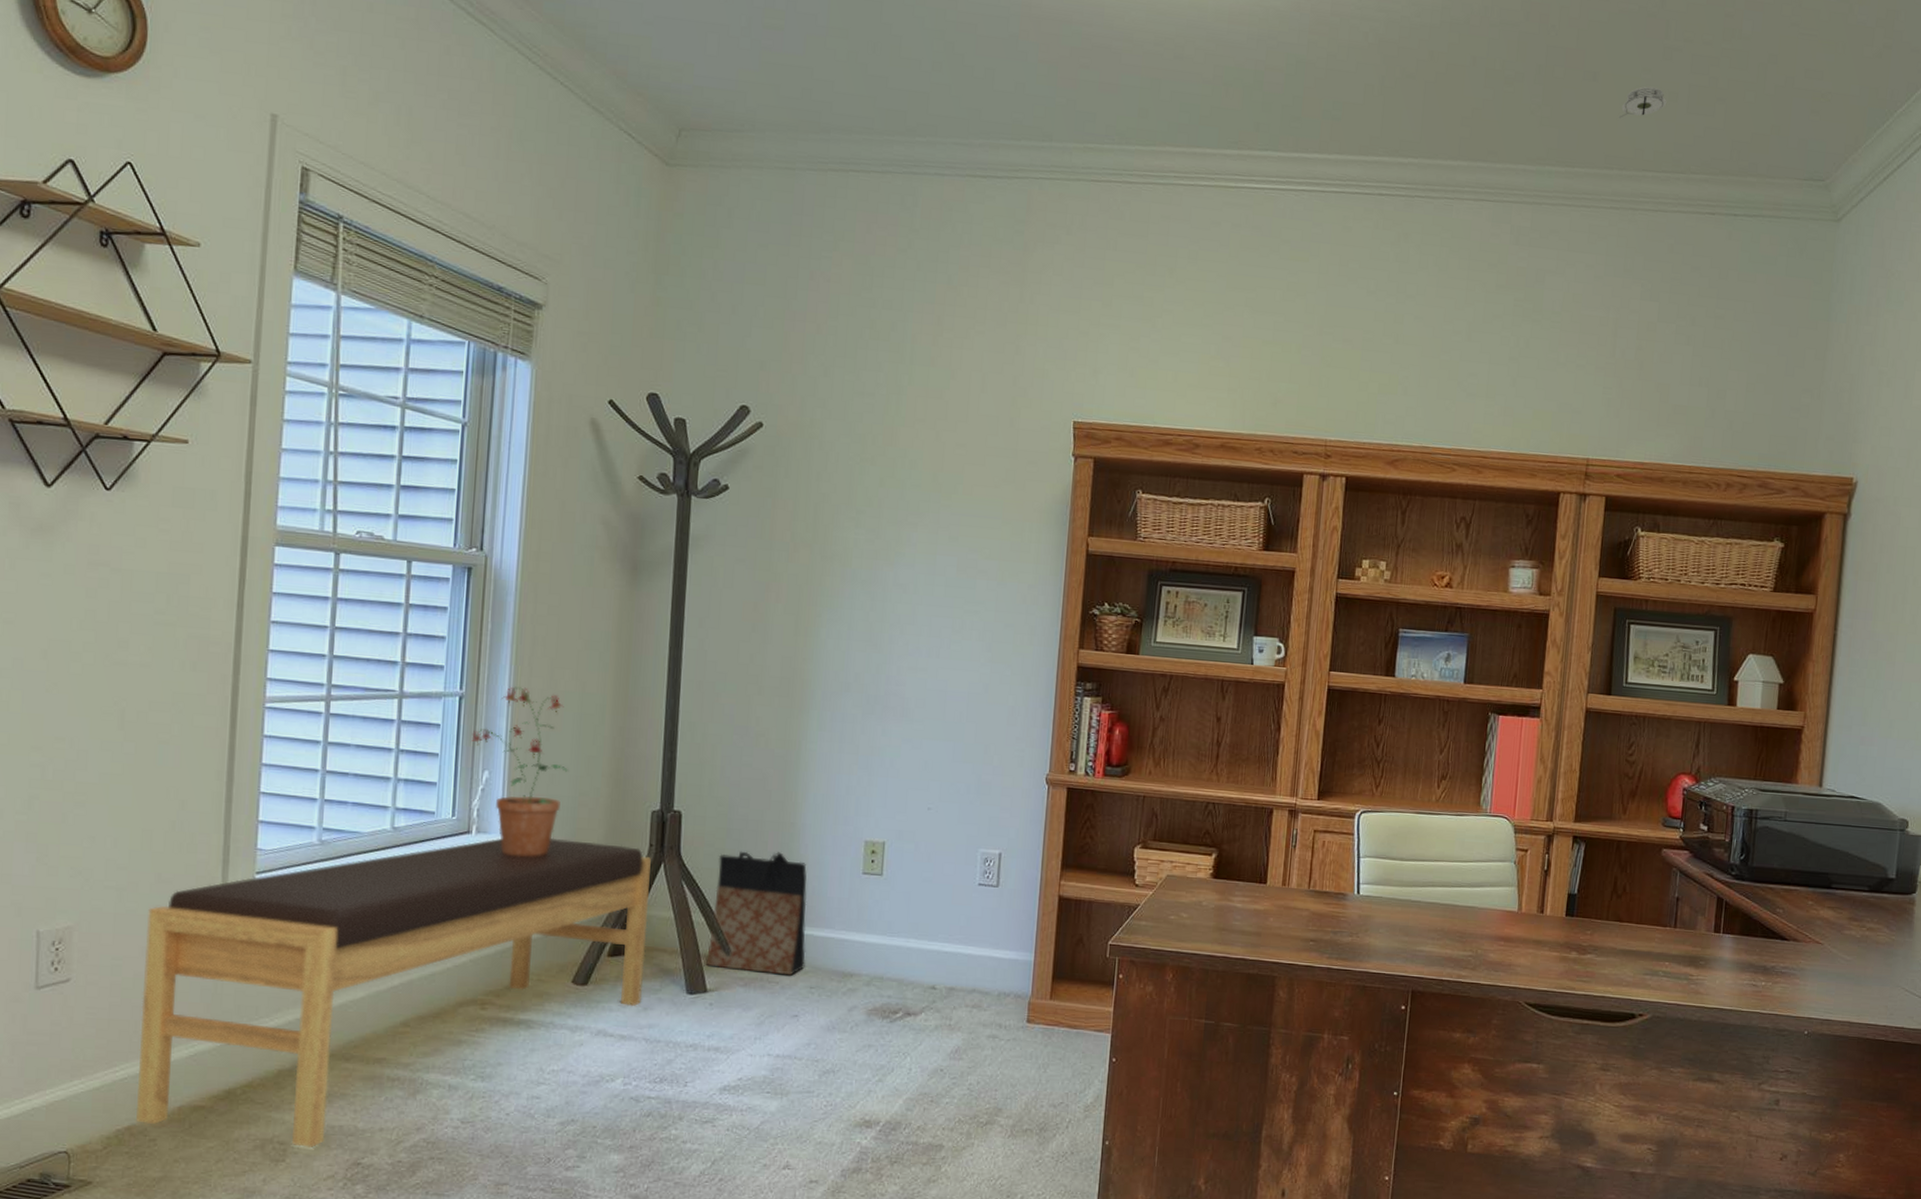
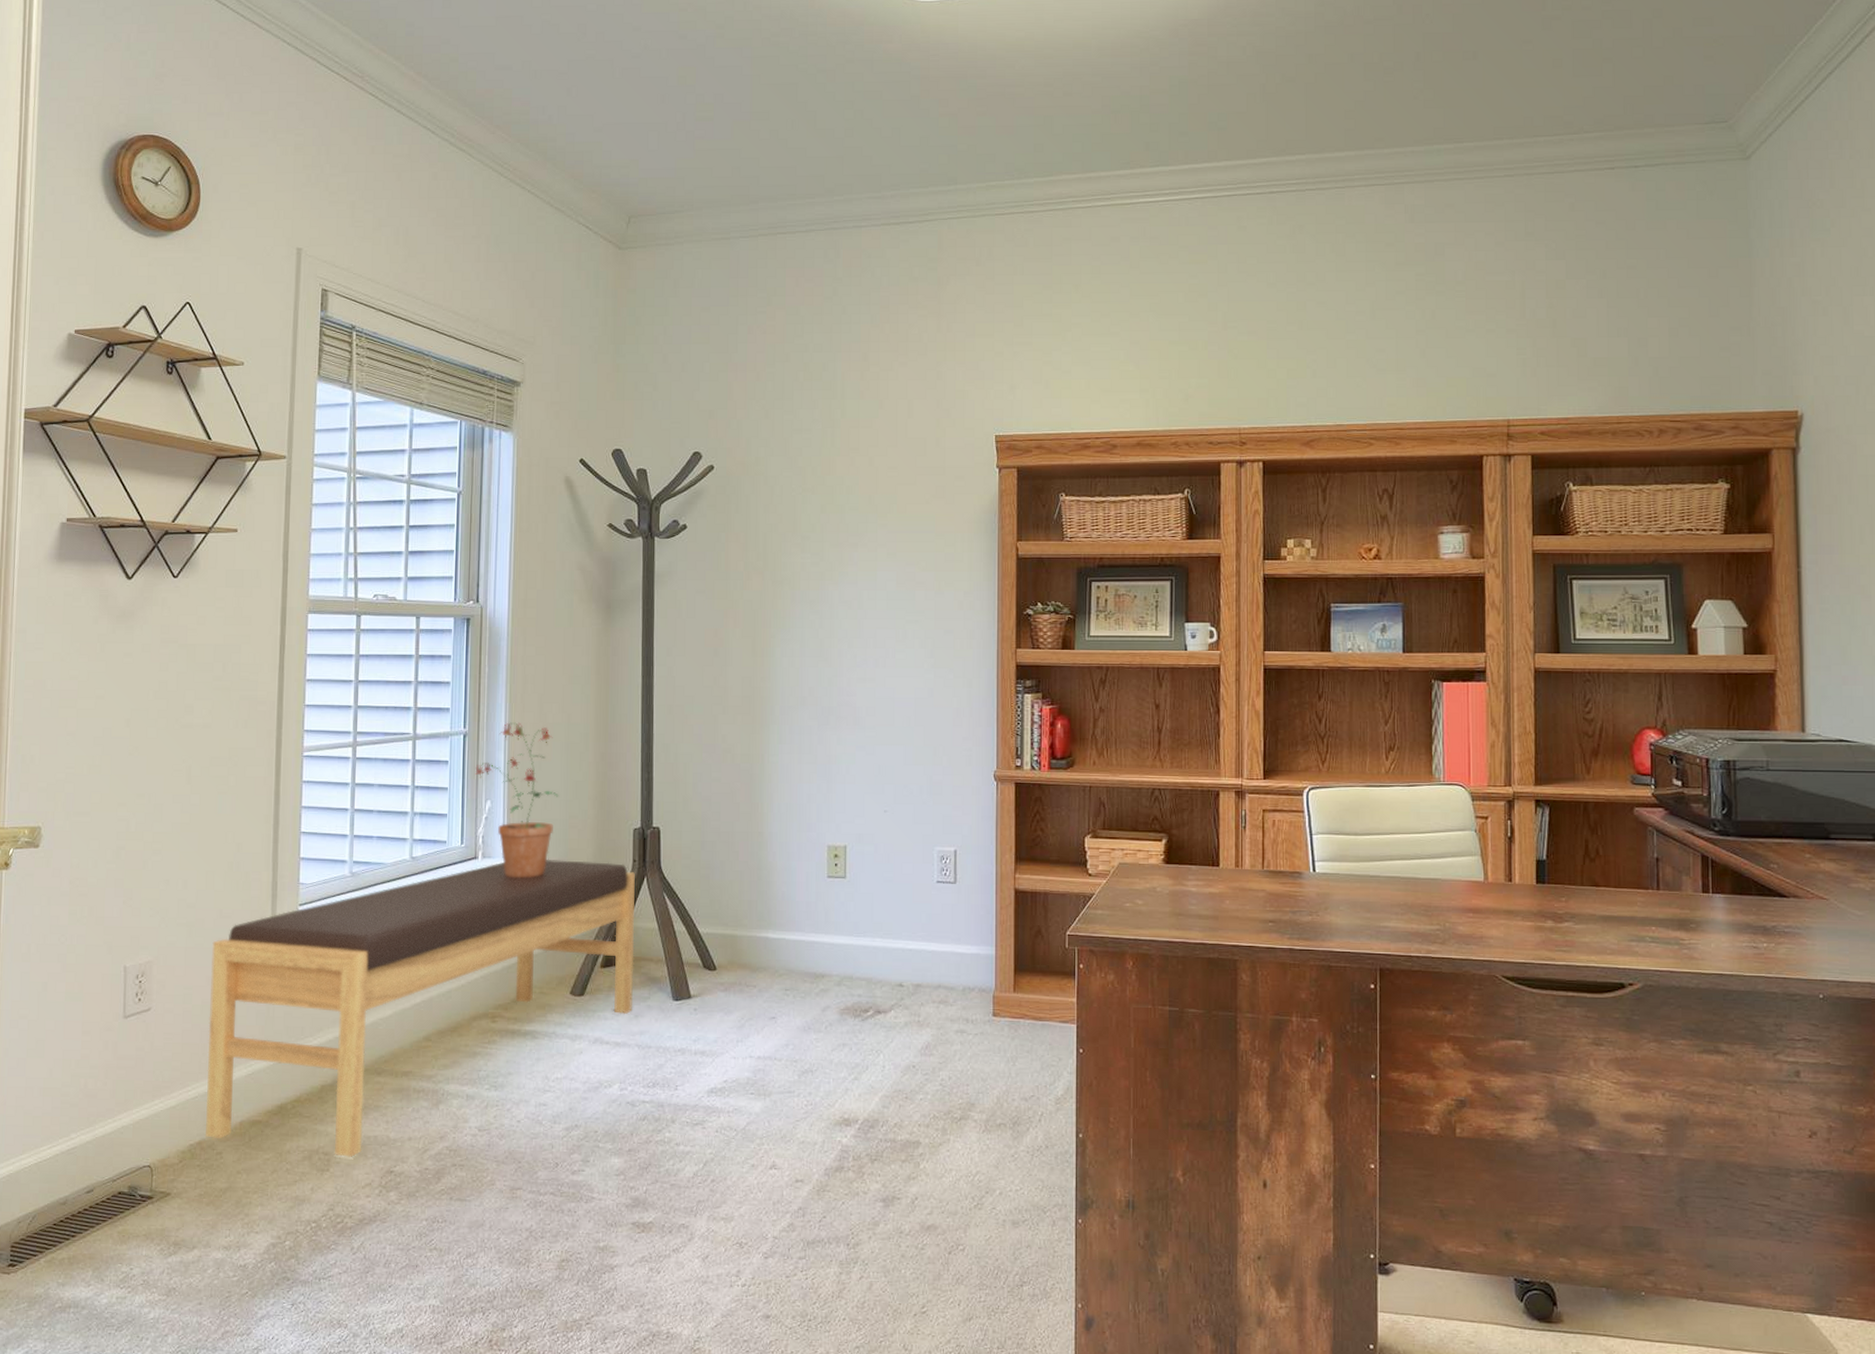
bag: present [706,851,807,976] -> none [689,861,779,979]
smoke detector: present [1619,86,1667,118] -> none [1504,56,1551,90]

